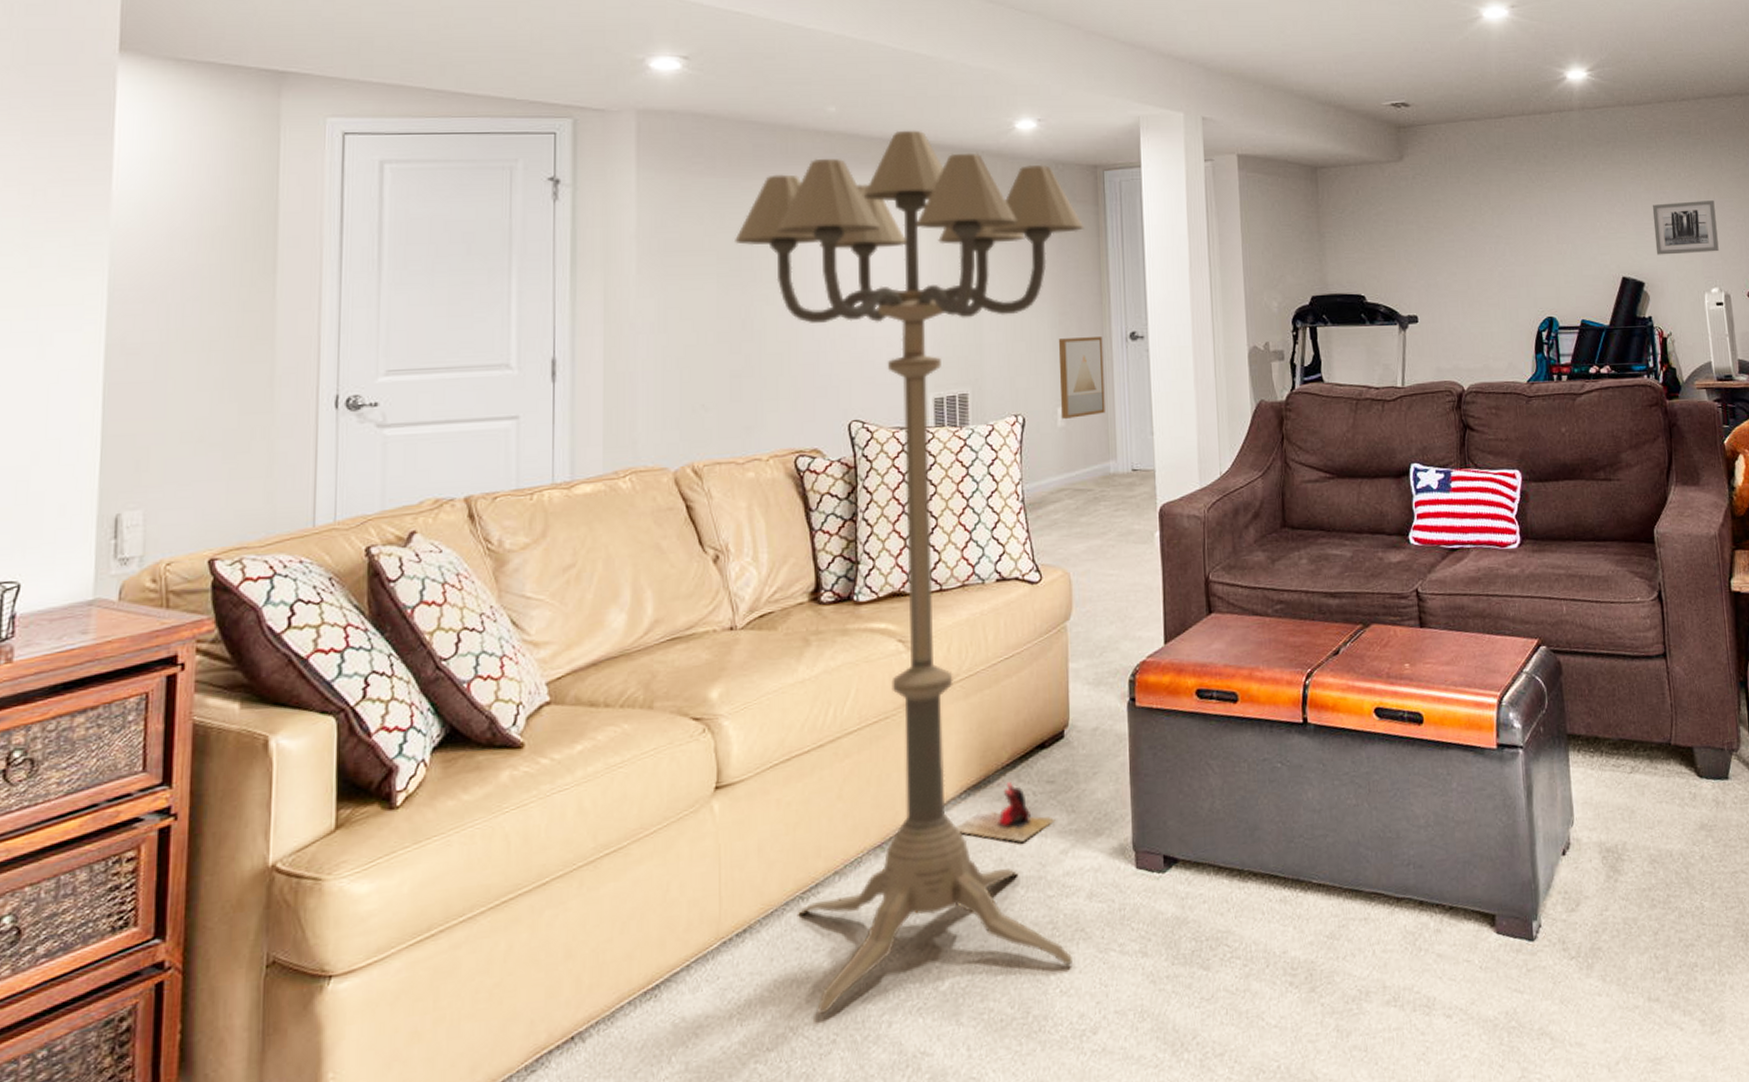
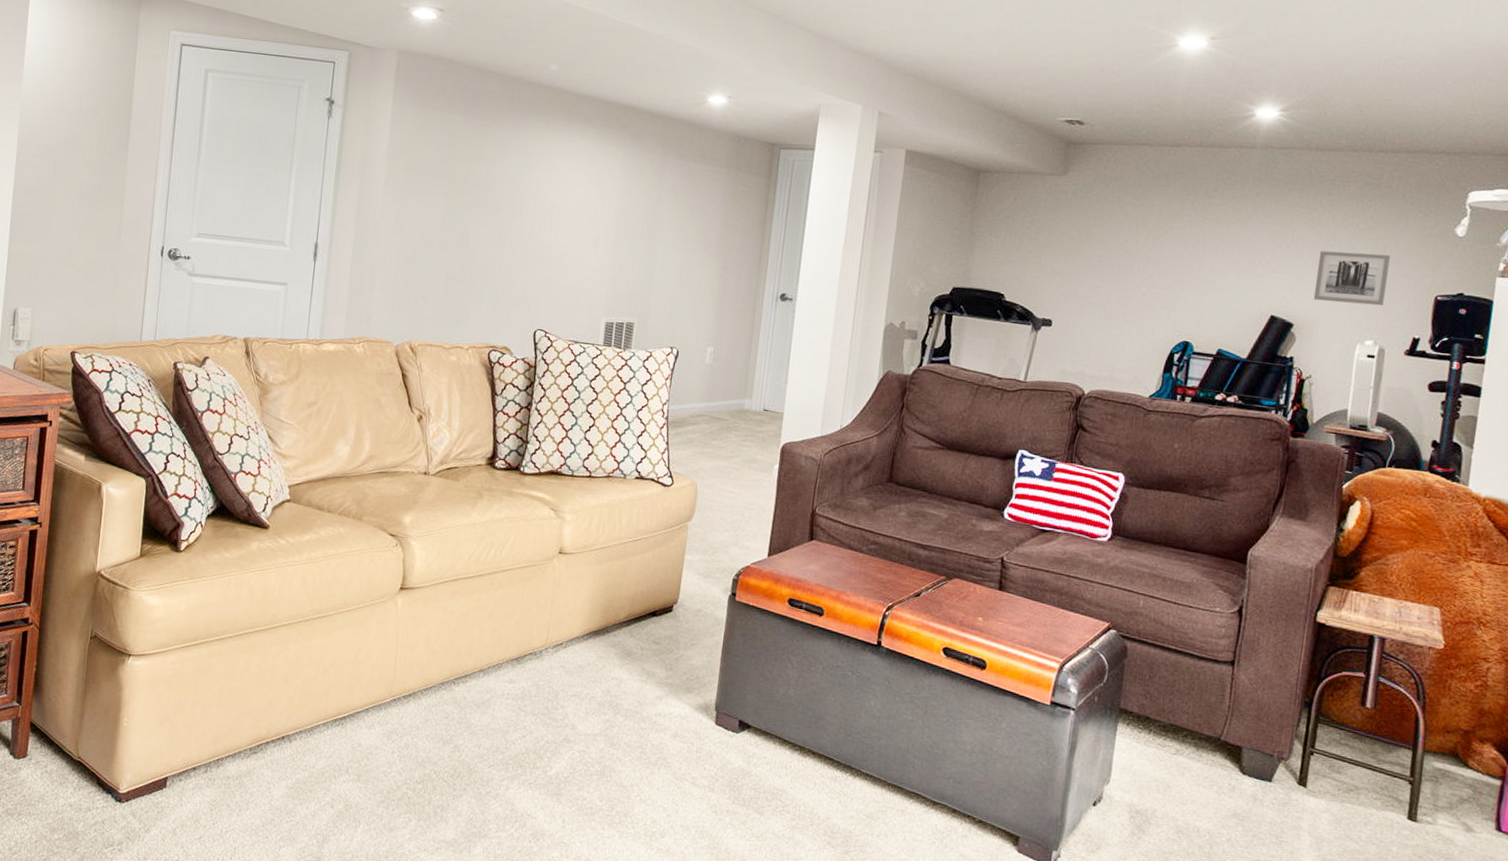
floor lamp: present [735,130,1084,1016] -> none [450,92,755,783]
slippers: present [955,782,1056,843] -> none [576,635,656,684]
wall art: present [1058,337,1105,419] -> none [710,289,756,359]

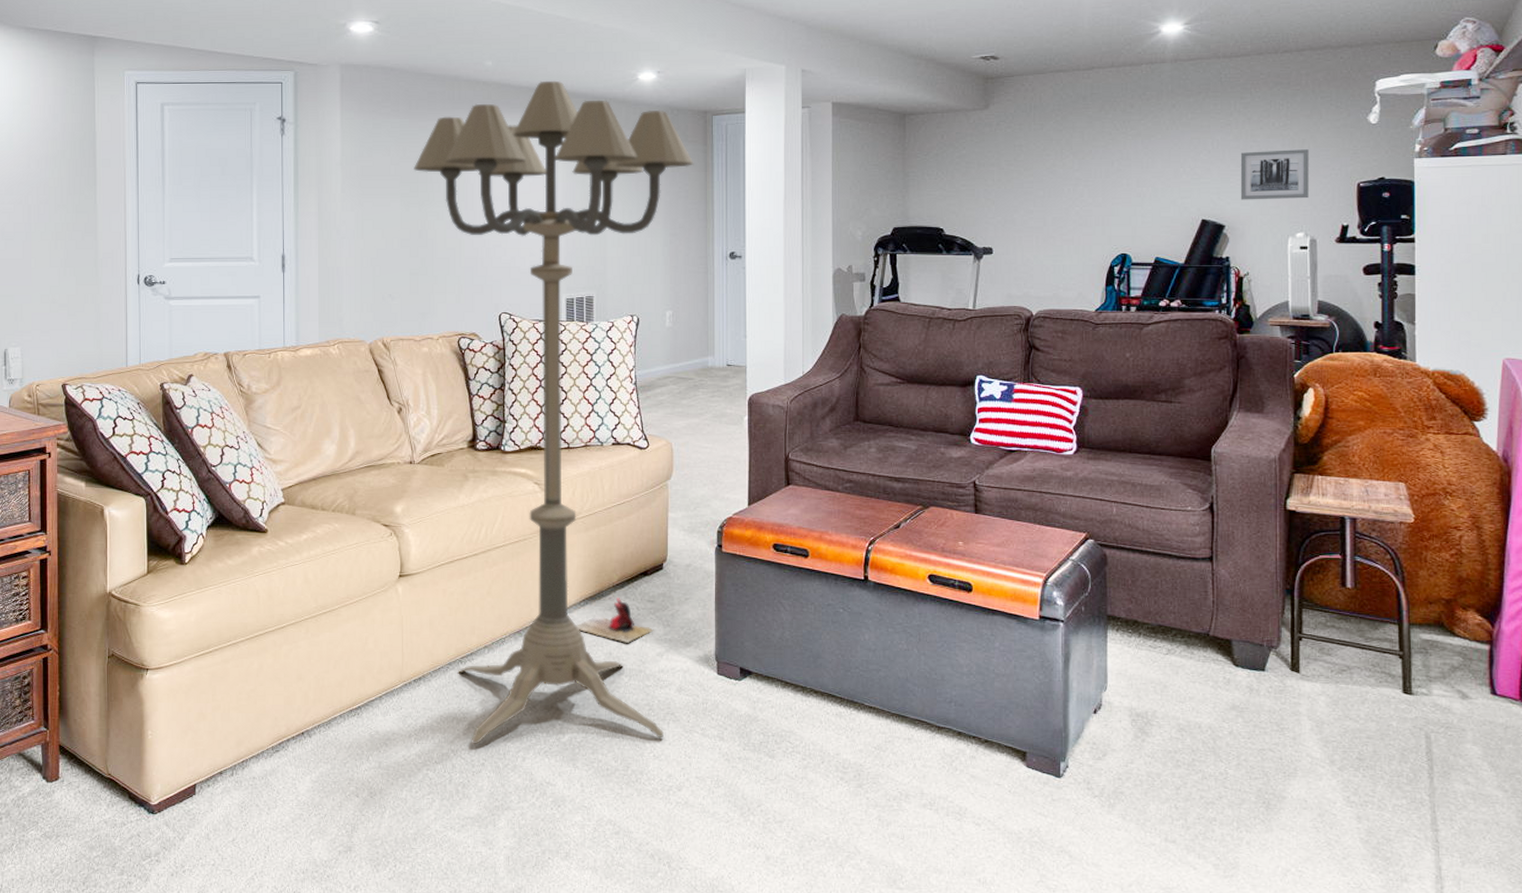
floor lamp: none [450,92,755,783] -> present [414,80,694,745]
slippers: none [576,635,656,684] -> present [576,598,654,644]

